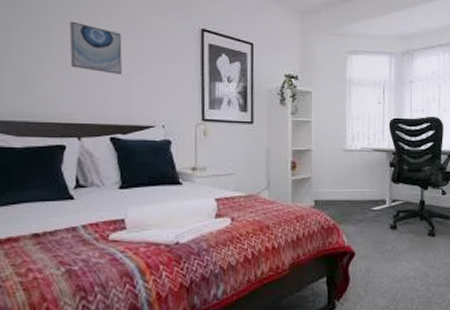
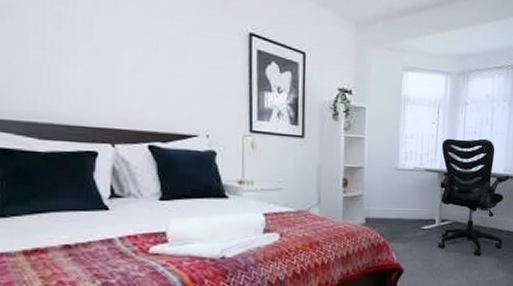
wall art: present [69,21,122,74] -> none [98,12,160,77]

